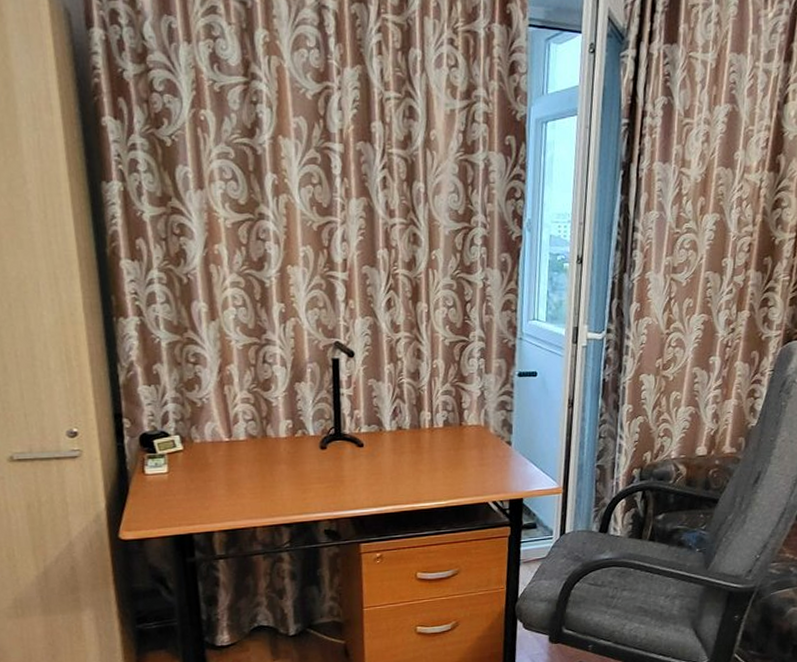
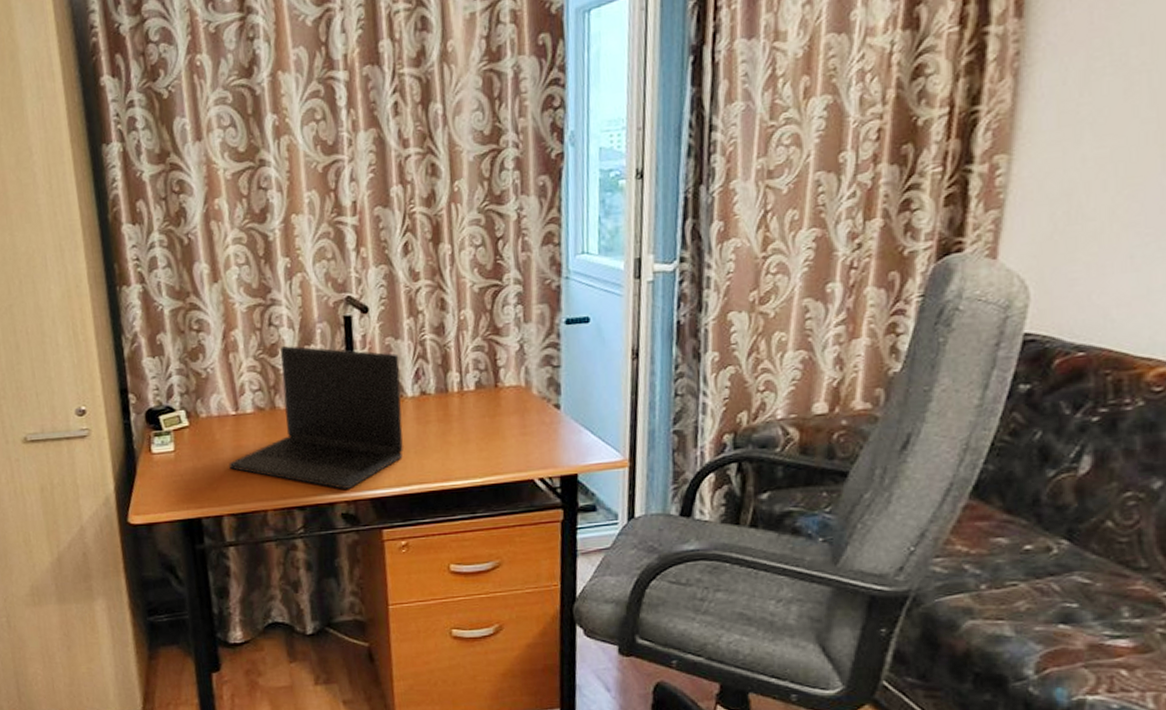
laptop: none [221,382,381,509] -> present [229,346,403,489]

